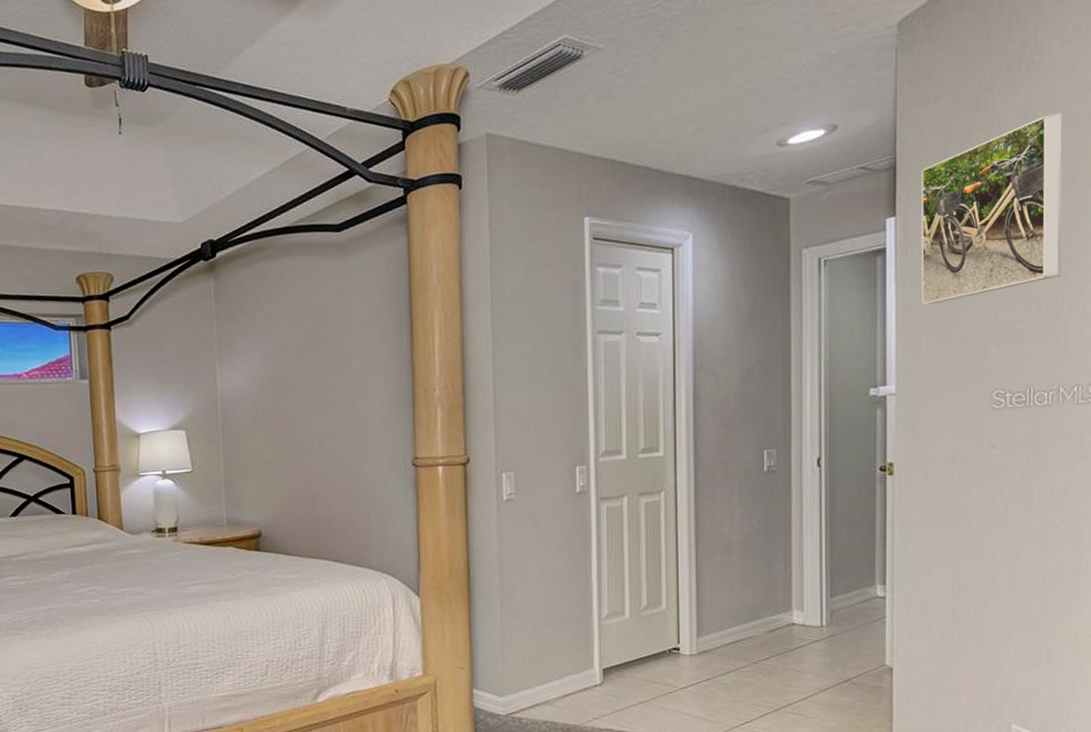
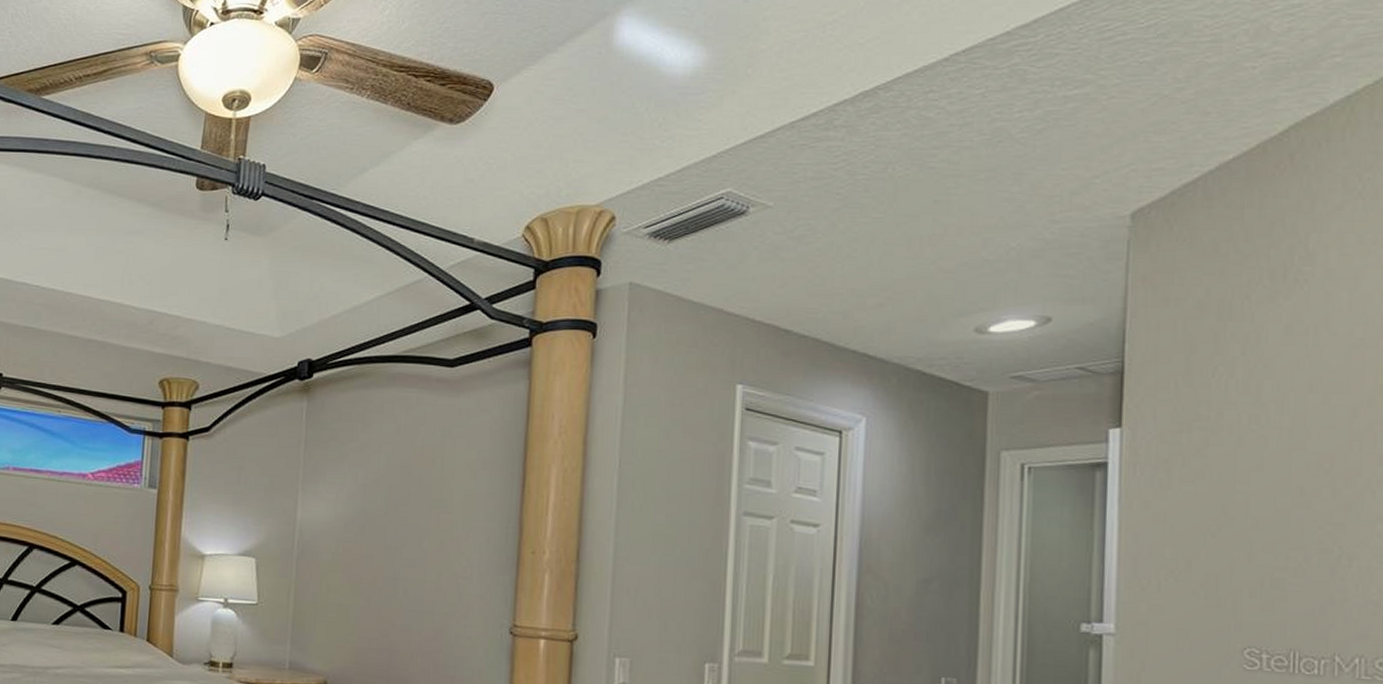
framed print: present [921,113,1062,305] -> none [1152,333,1341,535]

